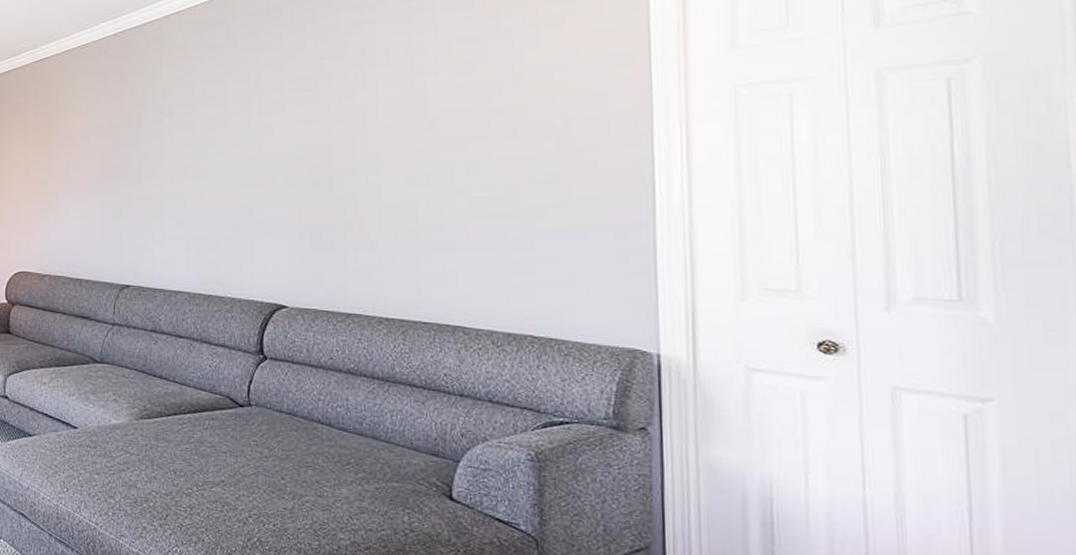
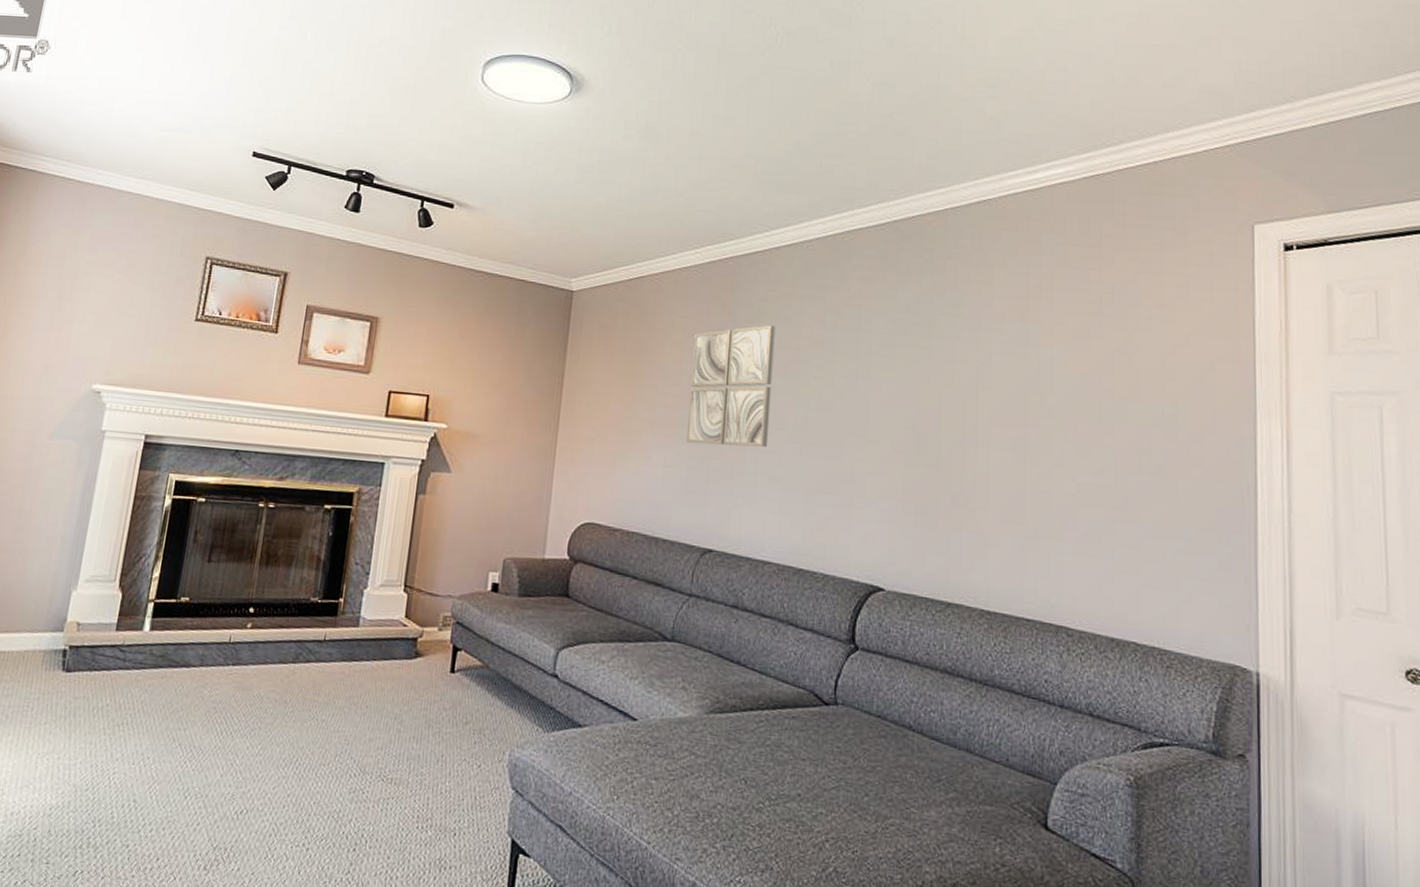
wall art: none [97,87,172,197] -> present [685,325,775,447]

